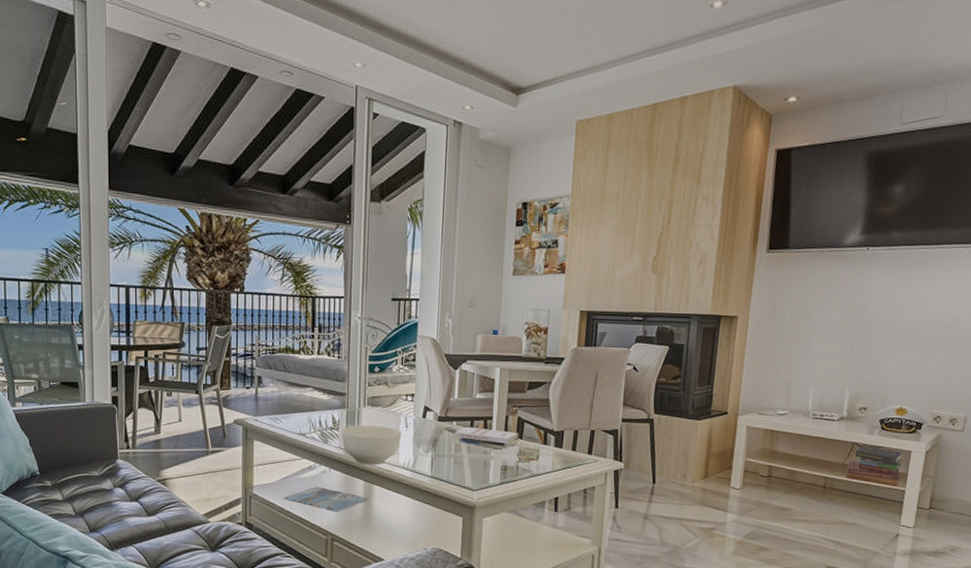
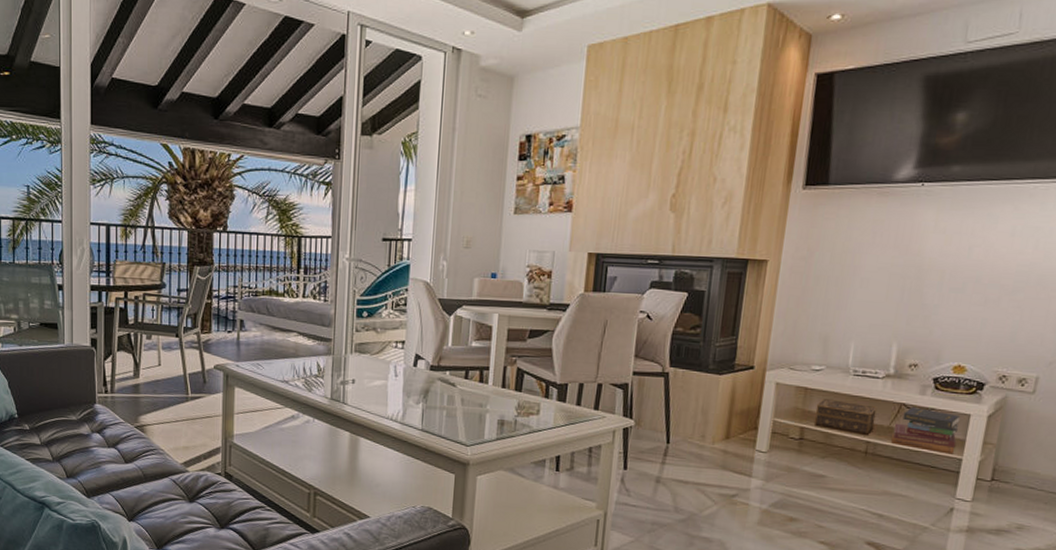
magazine: present [284,486,369,513] -> none [265,437,355,466]
bowl: present [341,425,402,465] -> none [326,373,391,416]
books: present [454,426,521,450] -> none [447,377,521,403]
decorative box: none [780,440,833,472] -> present [813,399,877,436]

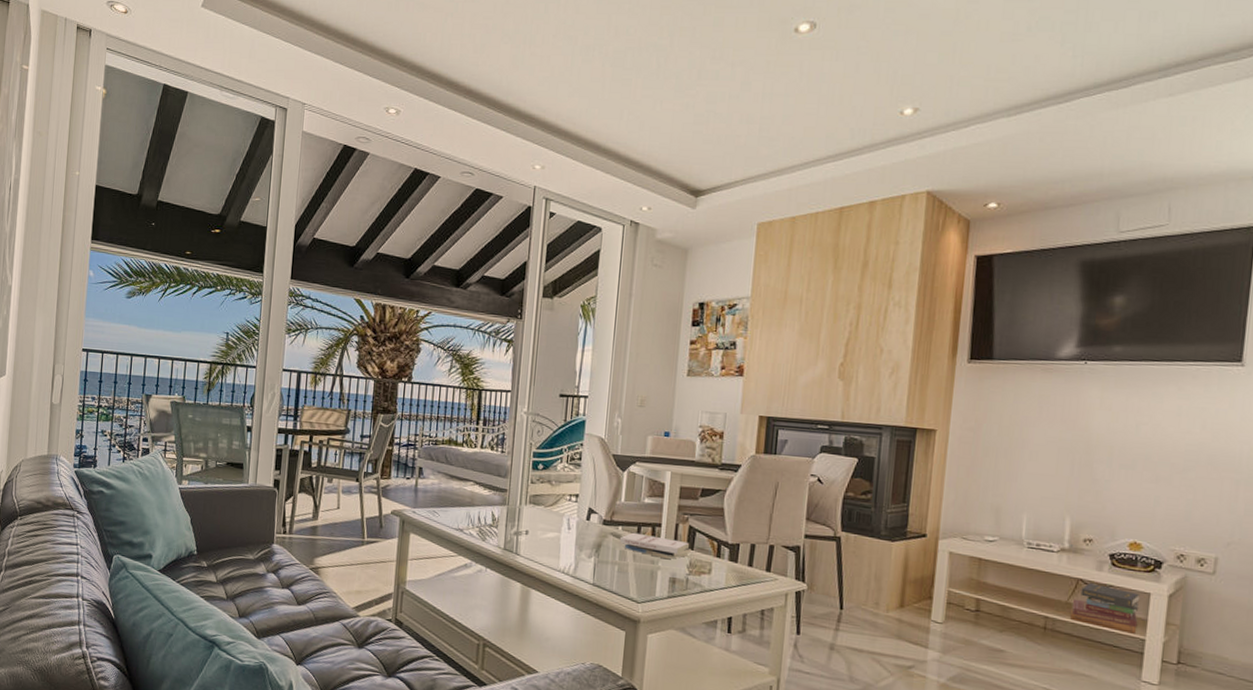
books: none [447,377,521,403] -> present [619,532,692,560]
decorative box: present [813,399,877,436] -> none [989,570,1054,611]

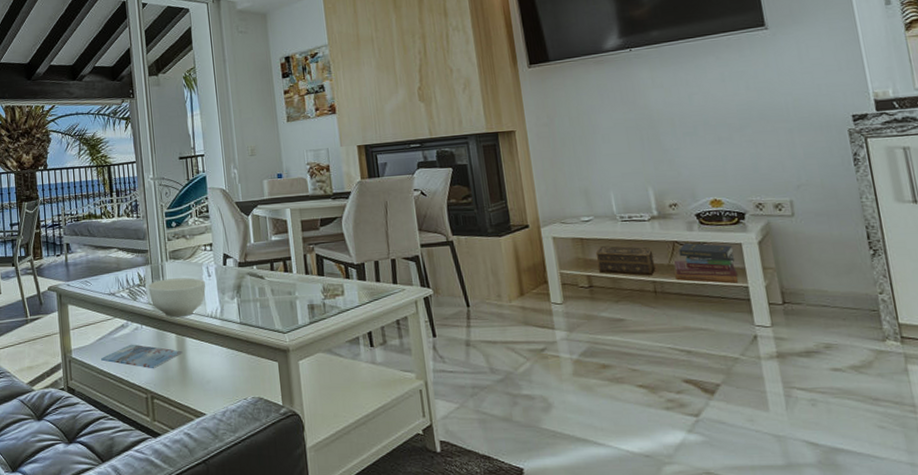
magazine: none [436,586,526,617] -> present [101,344,183,369]
bowl: none [500,523,564,568] -> present [148,277,206,318]
books: present [619,532,692,560] -> none [256,269,323,289]
decorative box: none [989,570,1054,611] -> present [595,246,656,277]

